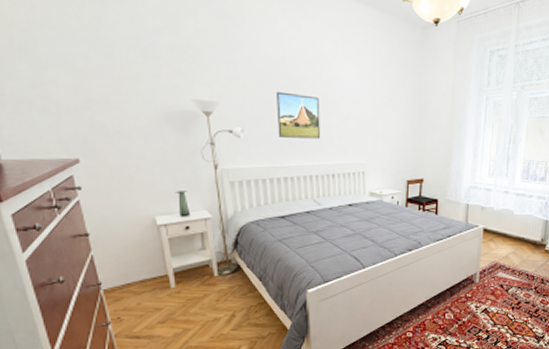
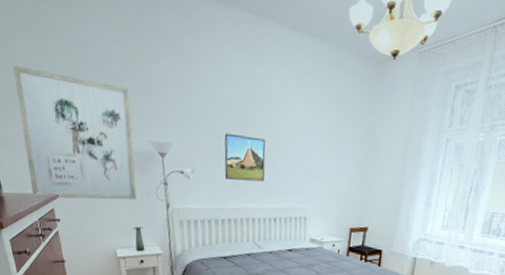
wall art: none [14,14,178,164] -> present [14,65,136,200]

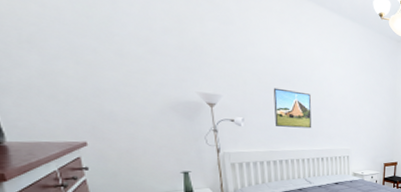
wall art: present [14,65,136,200] -> none [24,9,183,147]

